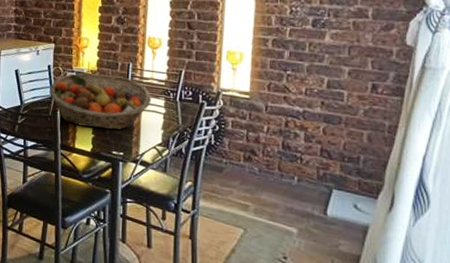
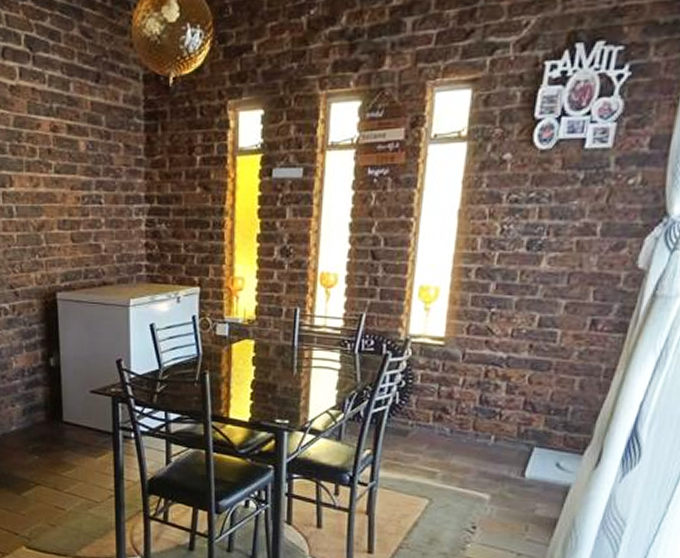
fruit basket: present [50,73,151,130] -> none [195,324,324,393]

